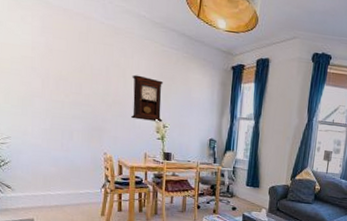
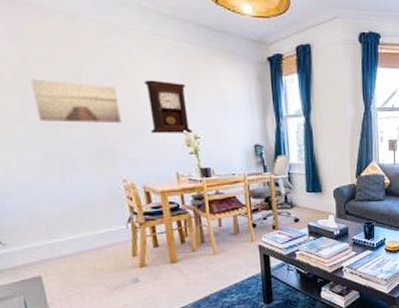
wall art: none [52,64,111,108] -> present [31,79,122,124]

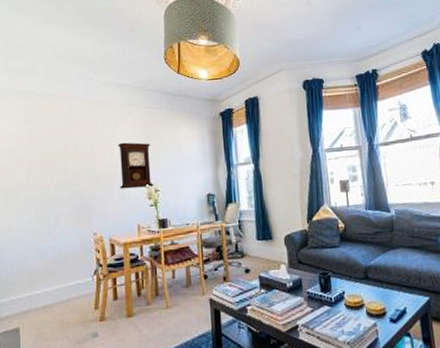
wall art: present [31,79,122,124] -> none [36,150,98,185]

